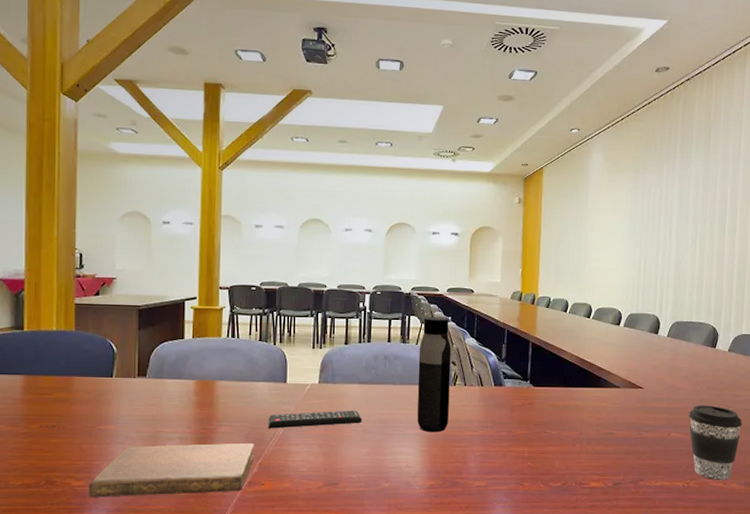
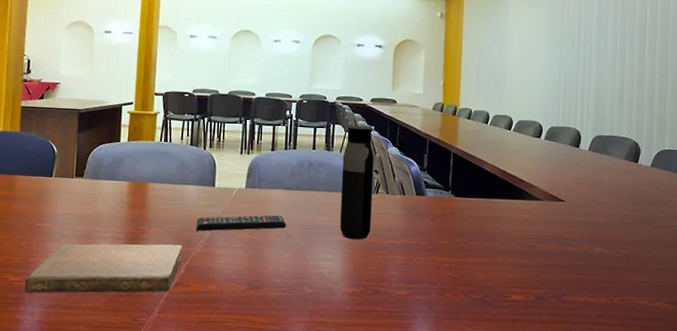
coffee cup: present [688,405,742,480] -> none [611,220,667,298]

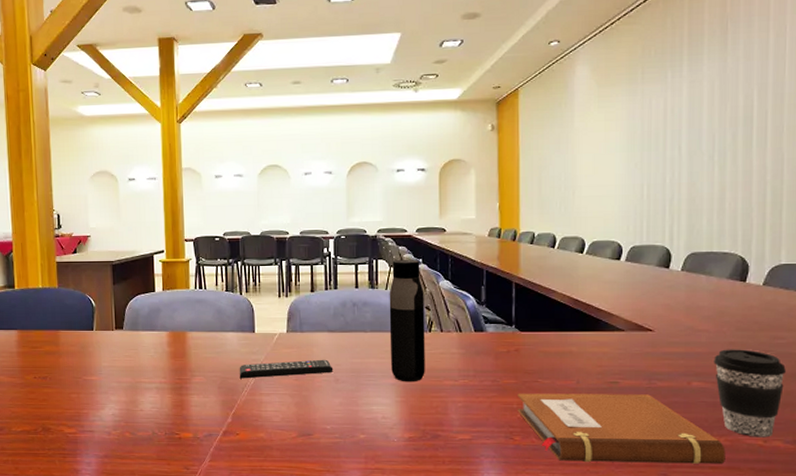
notebook: present [24,244,183,293] -> none [78,393,228,444]
notebook: none [449,253,619,322] -> present [517,393,726,464]
coffee cup: none [611,220,667,298] -> present [713,349,786,438]

